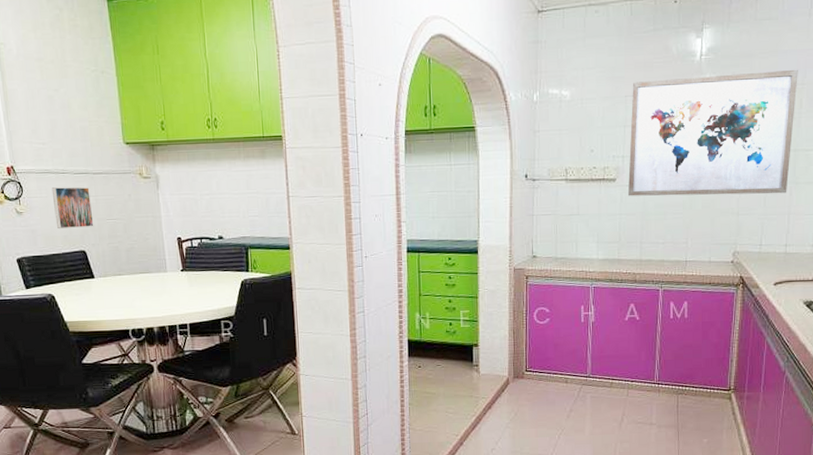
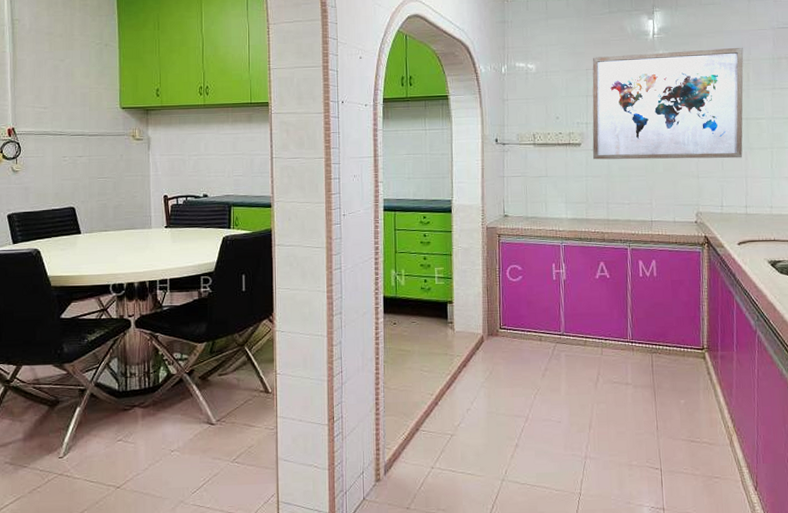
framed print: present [51,187,94,230] -> none [48,147,85,187]

